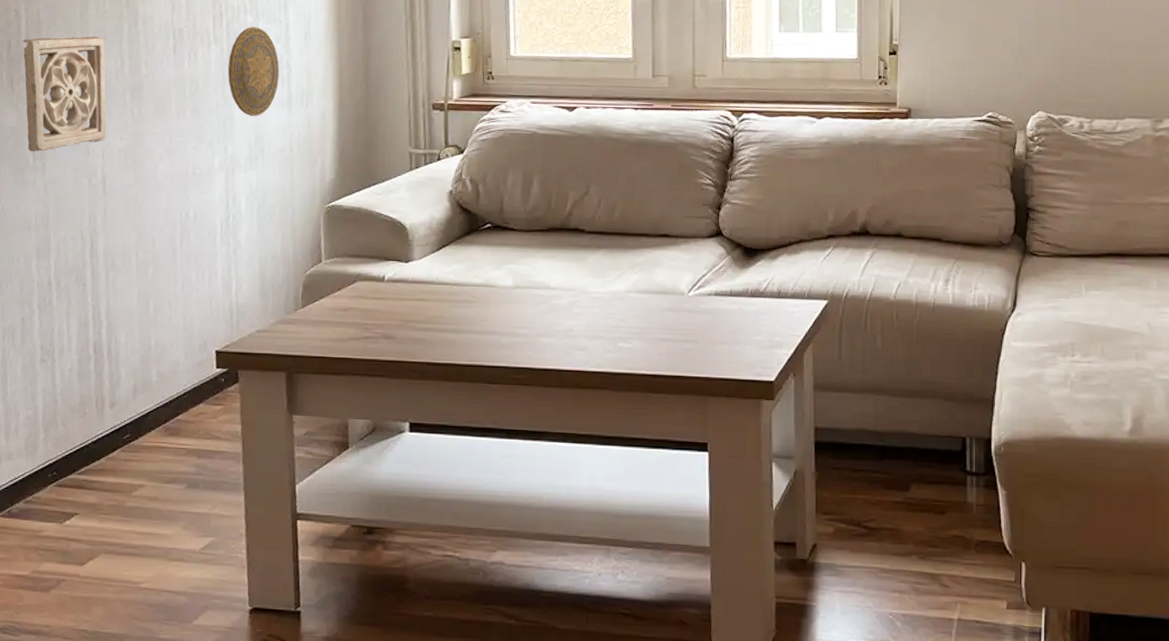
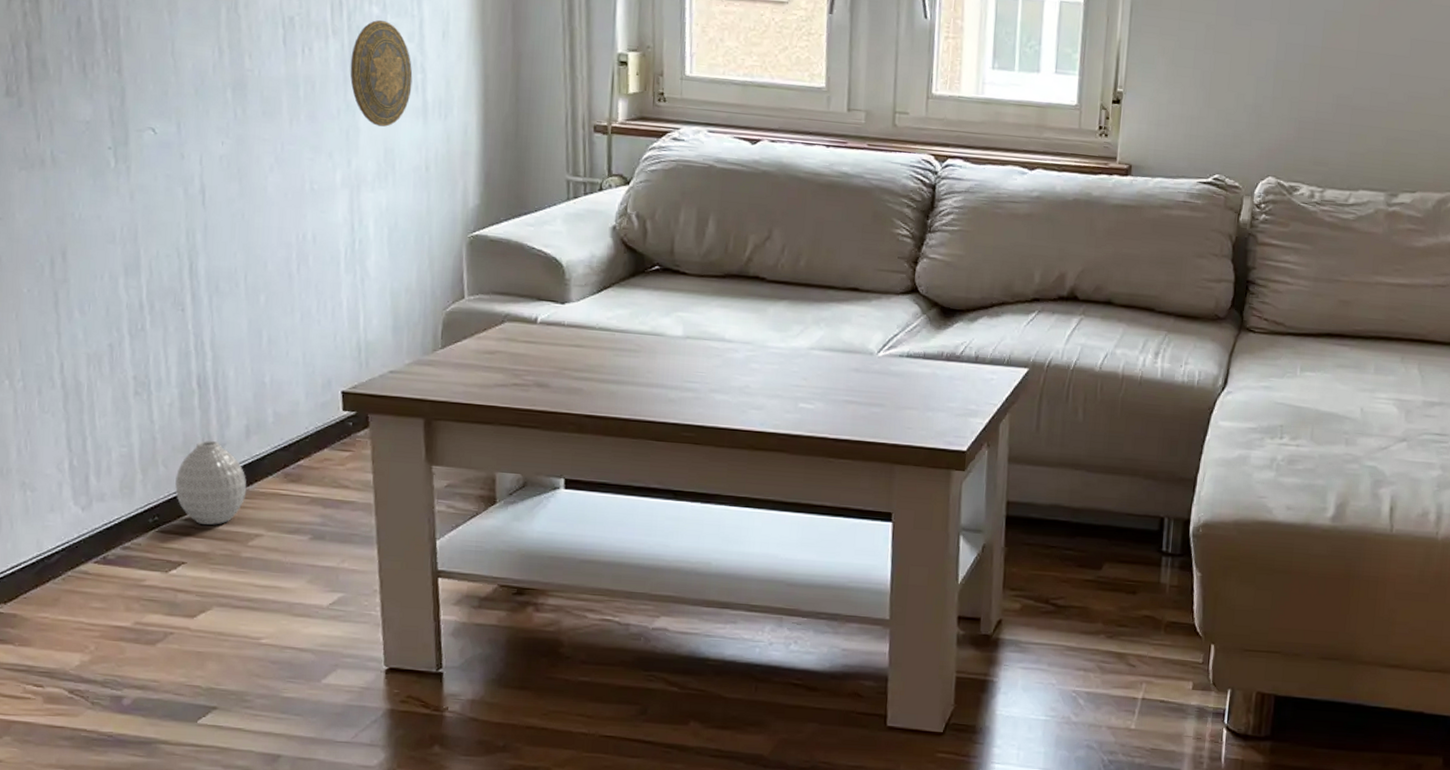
wall ornament: present [23,36,107,152] -> none [95,15,204,153]
vase: none [71,401,133,479] -> present [175,441,247,526]

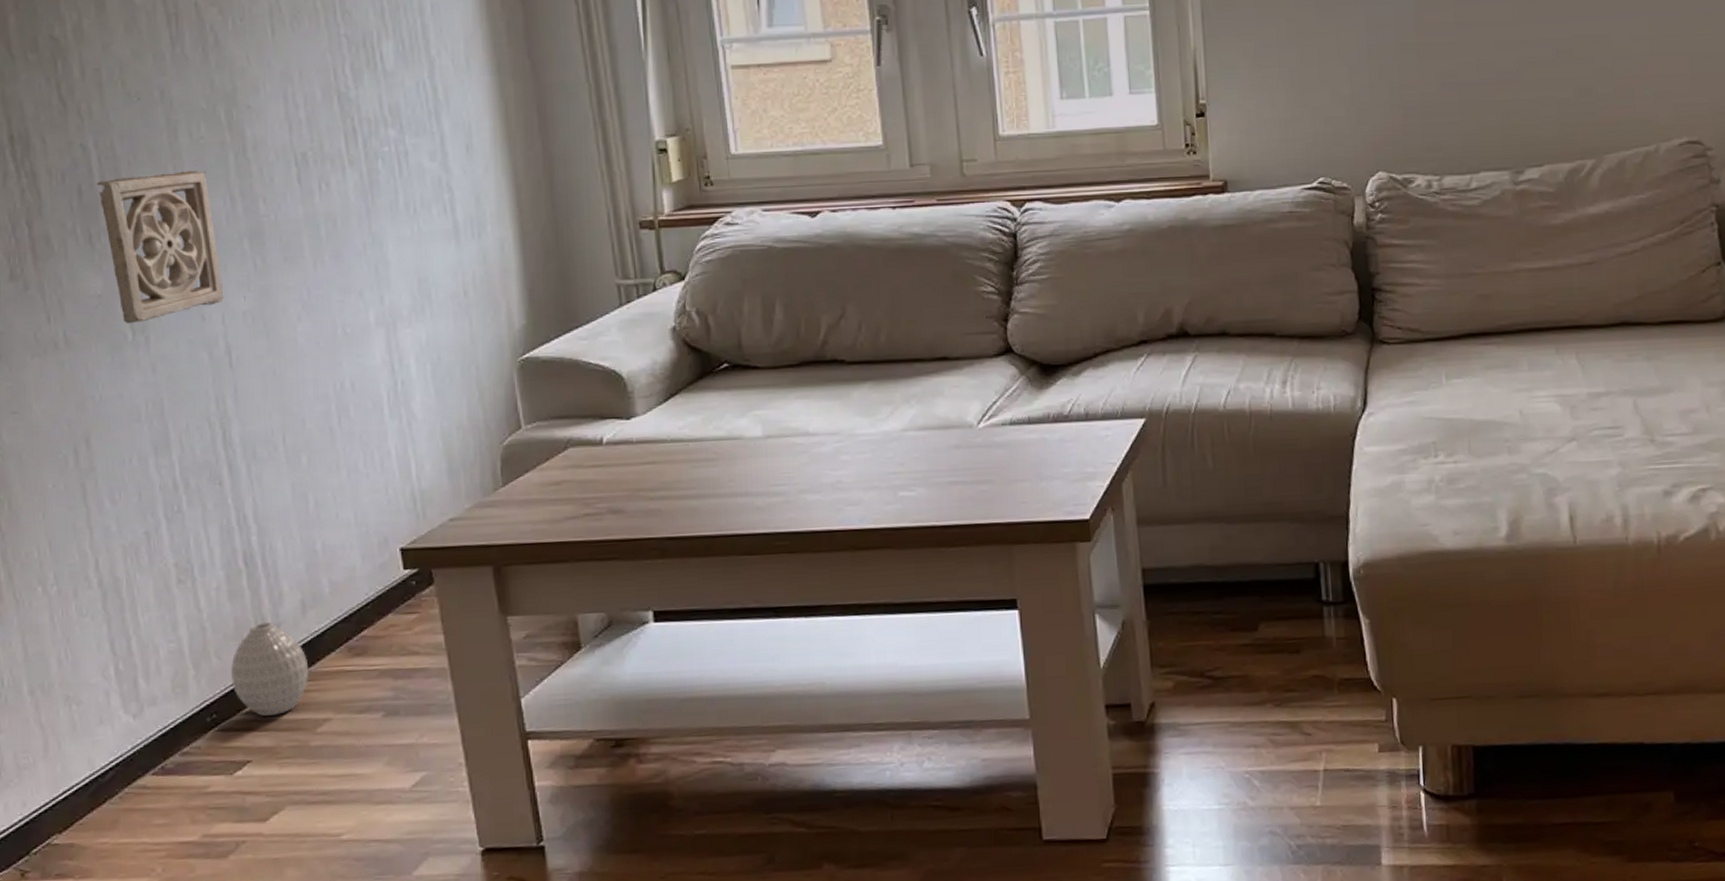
wall ornament: none [95,15,204,153] -> present [97,171,224,324]
decorative plate: present [350,19,413,127] -> none [371,142,440,256]

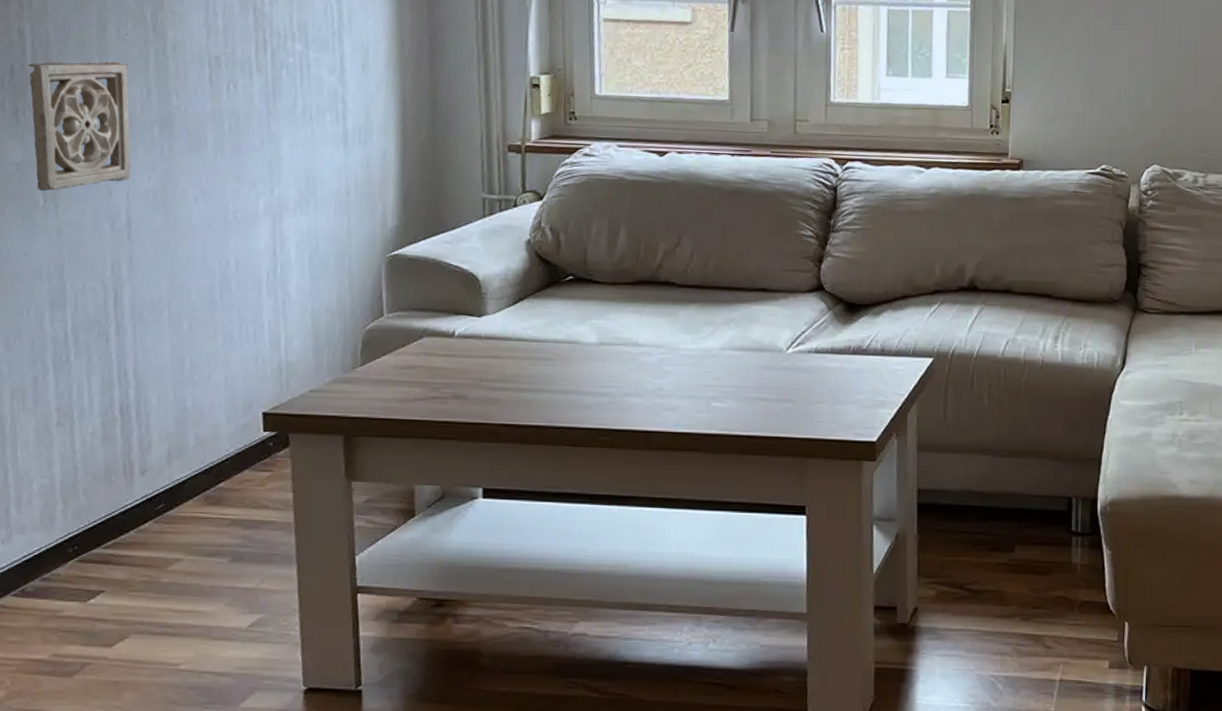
vase: present [231,622,309,717] -> none [95,468,168,553]

